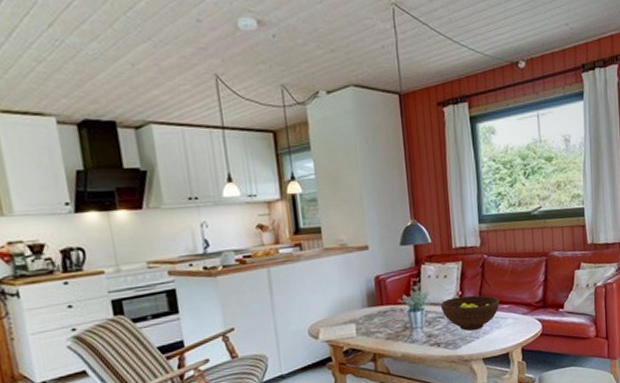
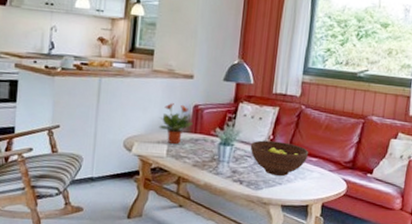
potted plant: none [341,278,377,322] -> present [158,103,193,145]

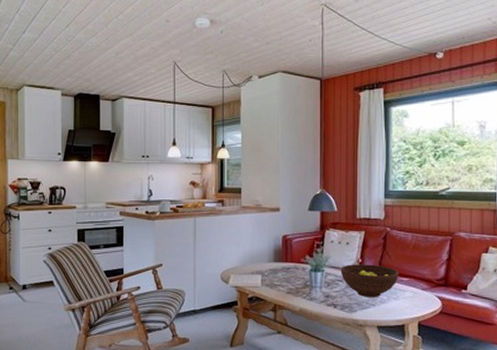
potted plant: present [158,103,193,145] -> none [251,236,283,274]

